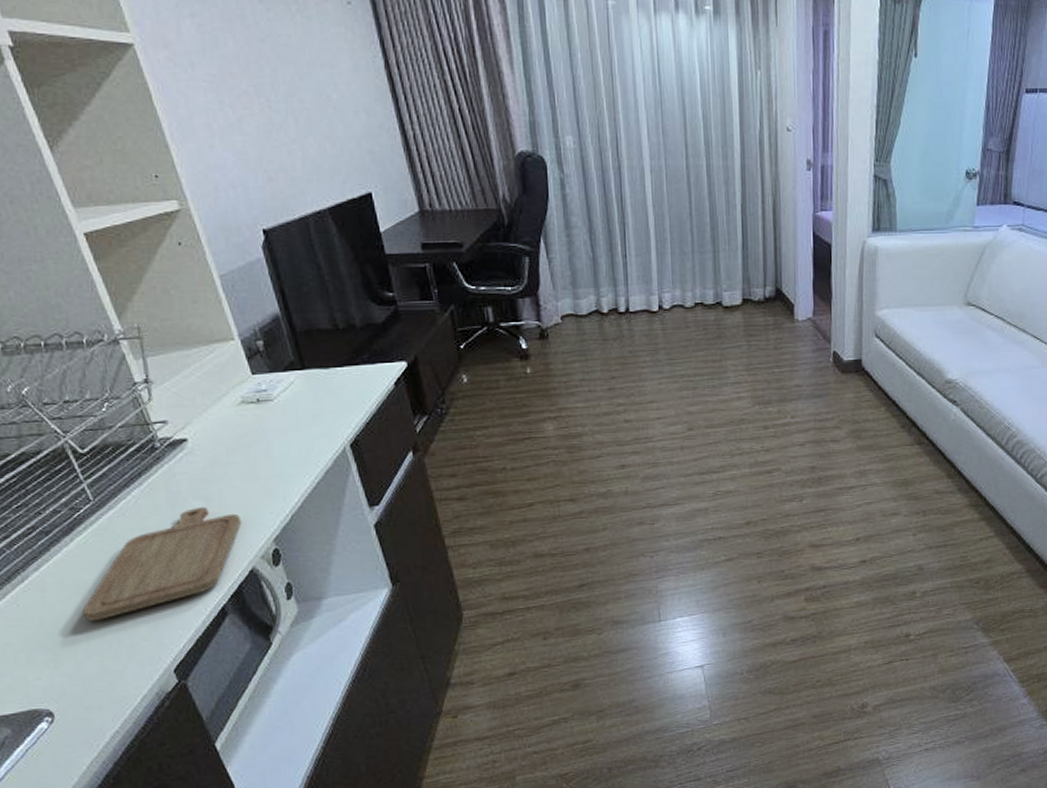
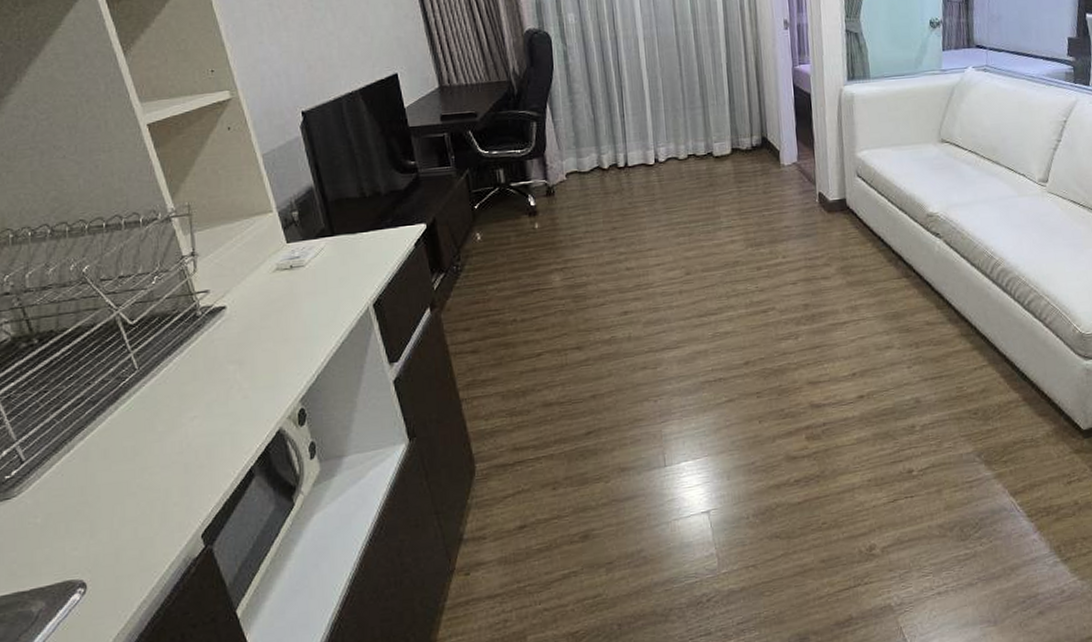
chopping board: present [81,506,242,621] -> none [120,370,272,488]

